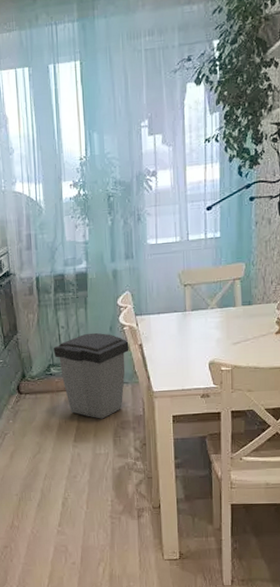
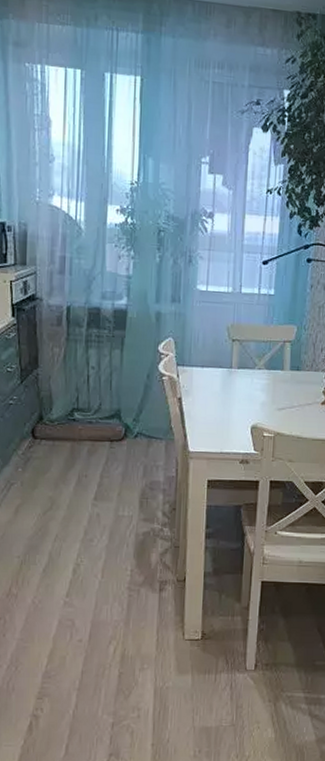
trash can: present [54,332,129,419] -> none [80,378,167,477]

